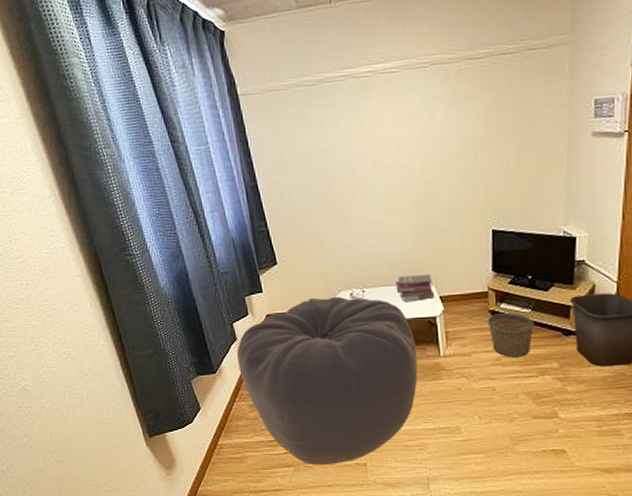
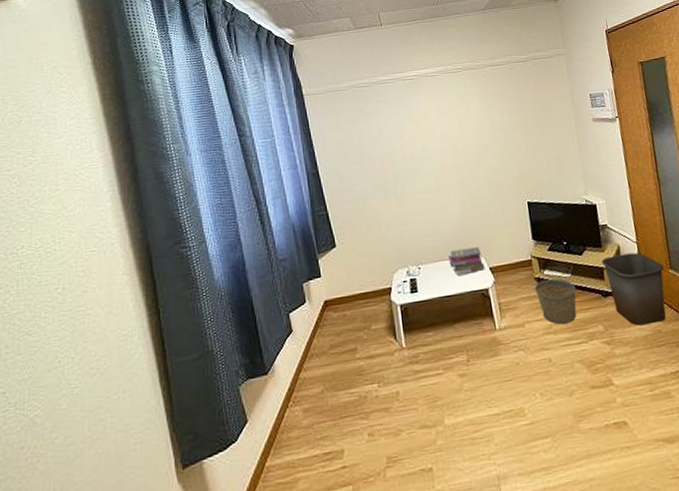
bean bag chair: present [237,296,418,466] -> none [292,274,477,479]

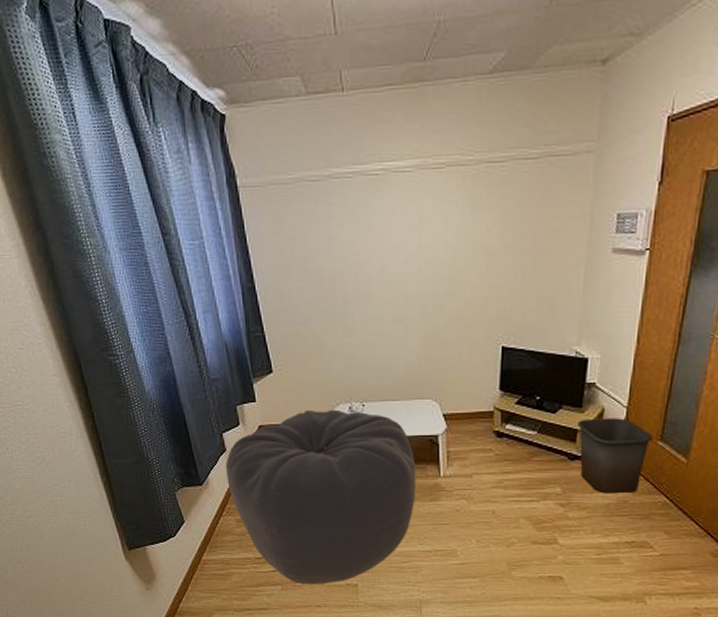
bean bag chair: none [292,274,477,479] -> present [226,409,416,585]
books: present [448,246,486,277] -> none [398,390,438,419]
basket: present [534,278,577,325] -> none [491,433,540,480]

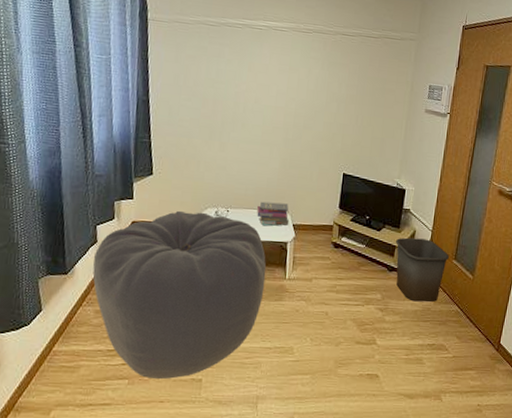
books: none [398,390,438,419] -> present [257,201,289,226]

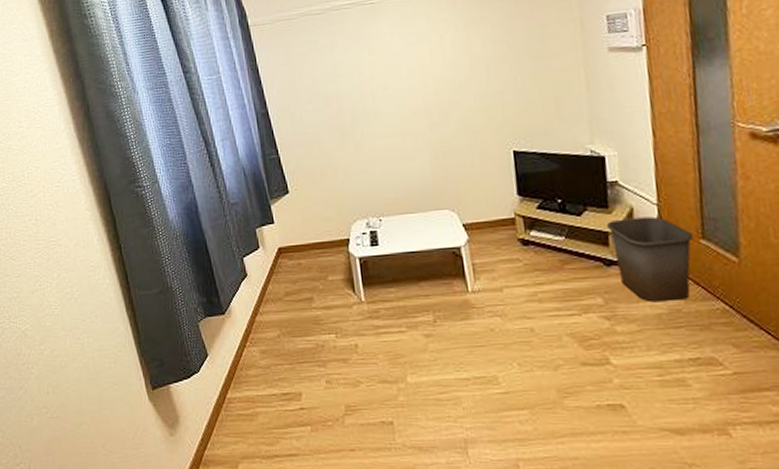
bean bag chair: present [92,210,266,380] -> none [247,226,445,425]
books: present [257,201,289,226] -> none [414,200,458,232]

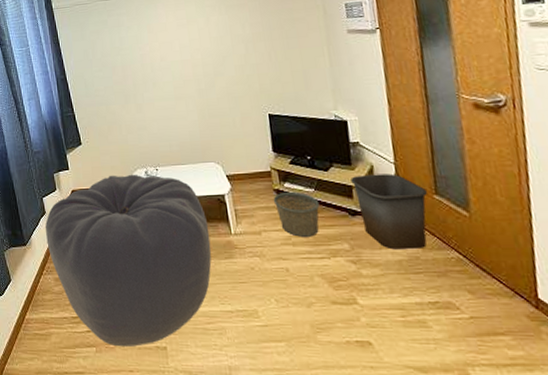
bean bag chair: none [247,226,445,425] -> present [45,174,212,347]
basket: none [517,240,571,292] -> present [273,191,320,237]

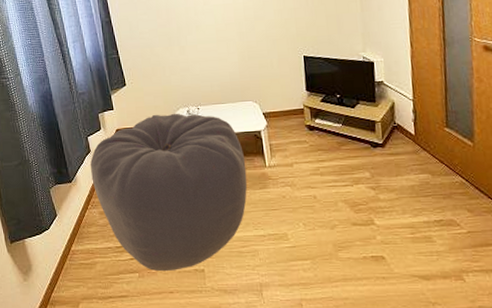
basket: present [273,191,320,237] -> none [304,126,346,168]
waste bin: present [350,173,427,250] -> none [374,109,439,177]

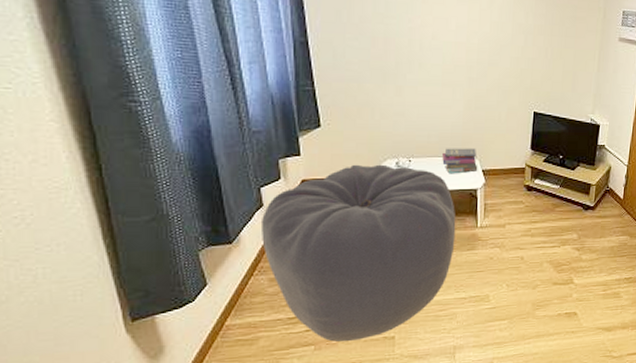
books: none [225,94,259,118] -> present [442,148,478,174]

